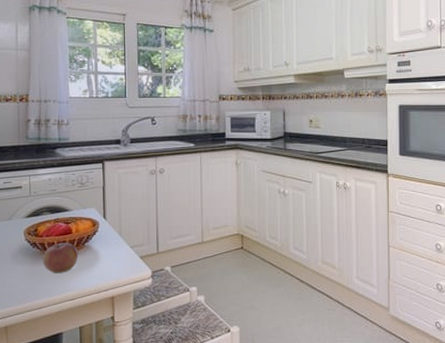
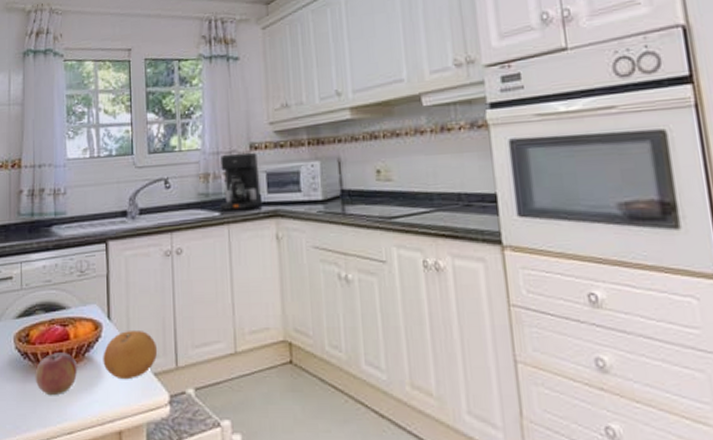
fruit: none [99,227,143,262] -> present [103,331,158,380]
coffee maker: none [195,103,226,144] -> present [220,153,261,212]

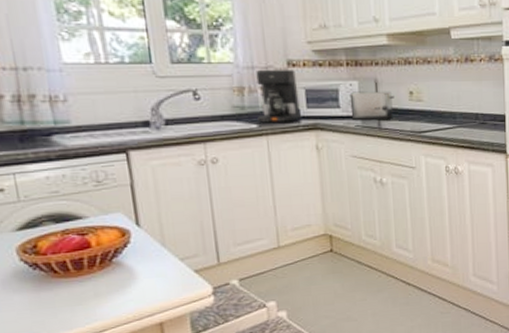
apple: present [35,353,78,396] -> none [50,260,105,301]
fruit: present [103,331,158,380] -> none [134,234,197,279]
toaster: none [311,170,360,207] -> present [349,91,395,121]

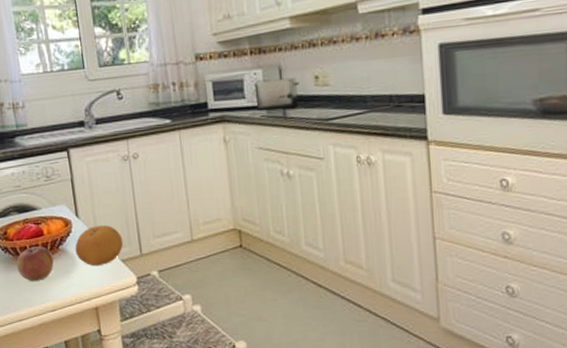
apple: none [50,260,105,301] -> present [16,246,54,282]
fruit: none [134,234,197,279] -> present [75,225,124,266]
coffee maker: present [256,70,301,124] -> none [168,63,209,119]

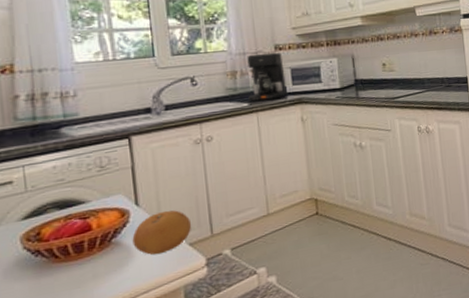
apple: present [16,246,54,282] -> none [51,242,104,285]
coffee maker: none [168,63,209,119] -> present [247,53,287,102]
toaster: present [254,77,299,111] -> none [330,64,370,93]

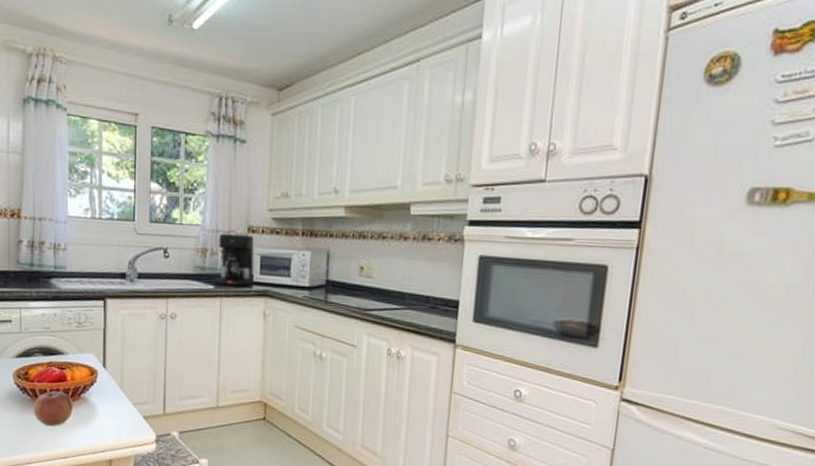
apple: none [51,242,104,285] -> present [33,391,74,426]
fruit: present [132,210,192,255] -> none [97,379,148,420]

